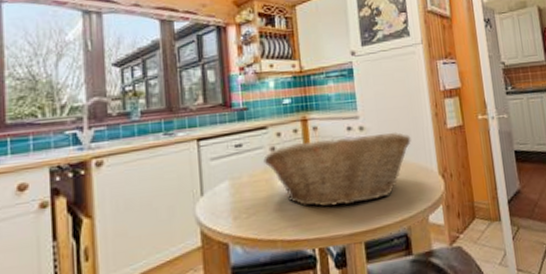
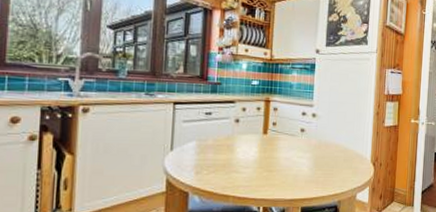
fruit basket: present [263,131,411,207] -> none [228,119,353,176]

